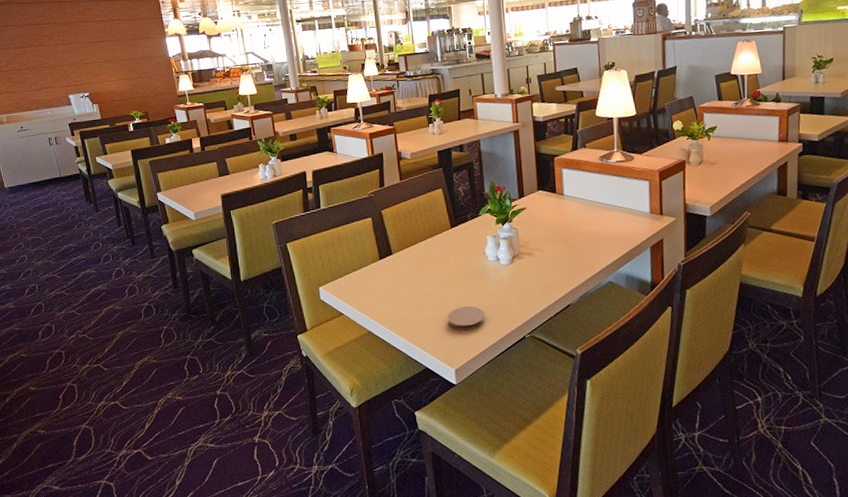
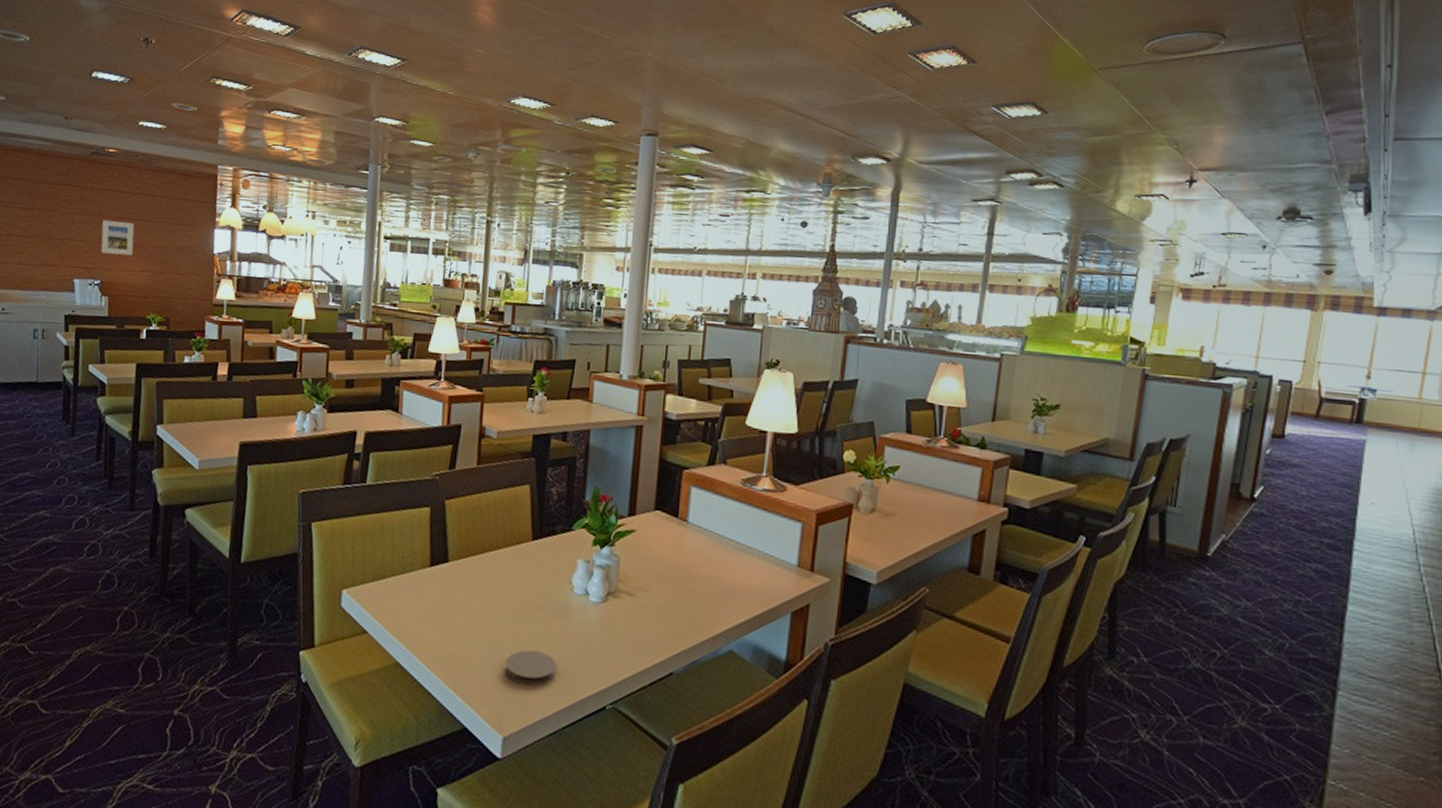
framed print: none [79,44,108,72] -> present [101,220,135,256]

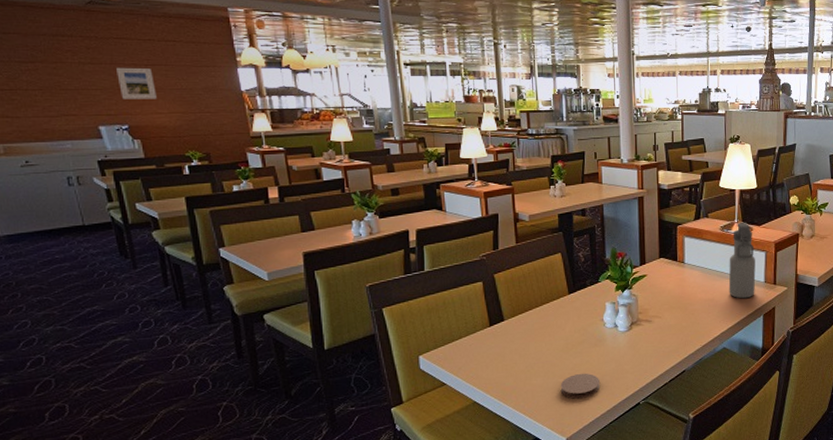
water bottle: none [745,476,787,586] -> present [728,222,756,299]

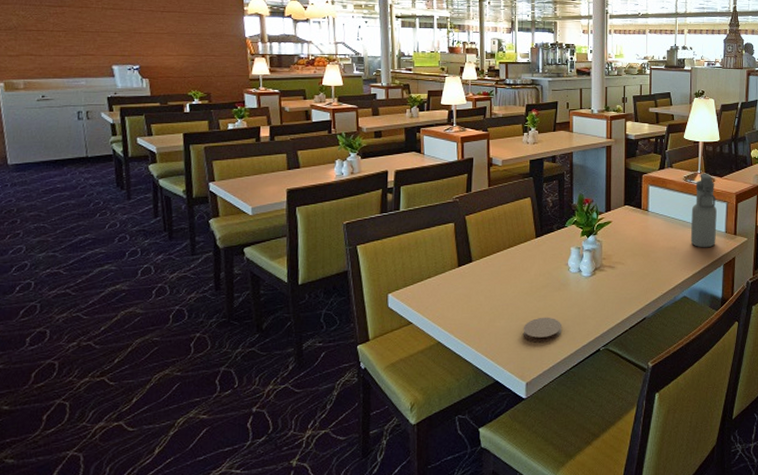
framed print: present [116,67,157,99] -> none [134,13,169,43]

